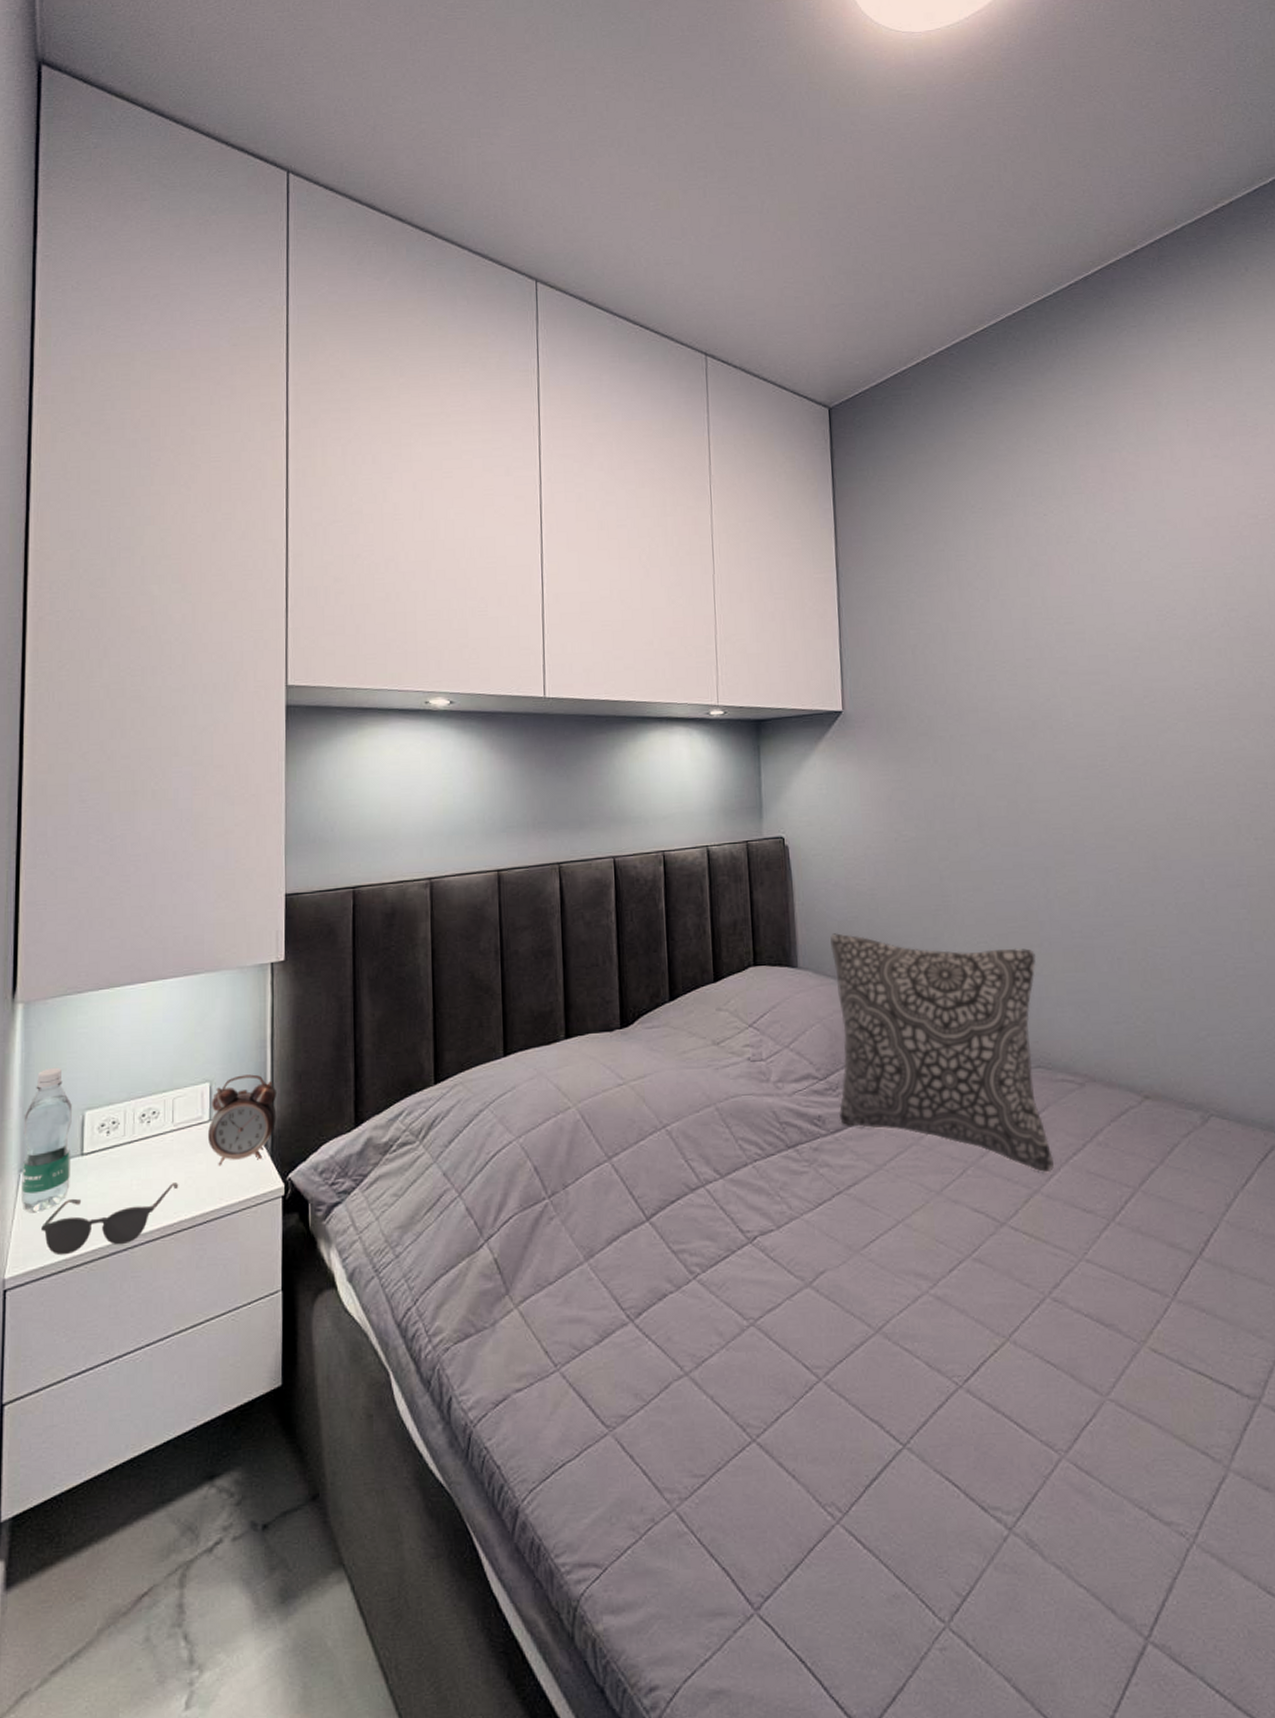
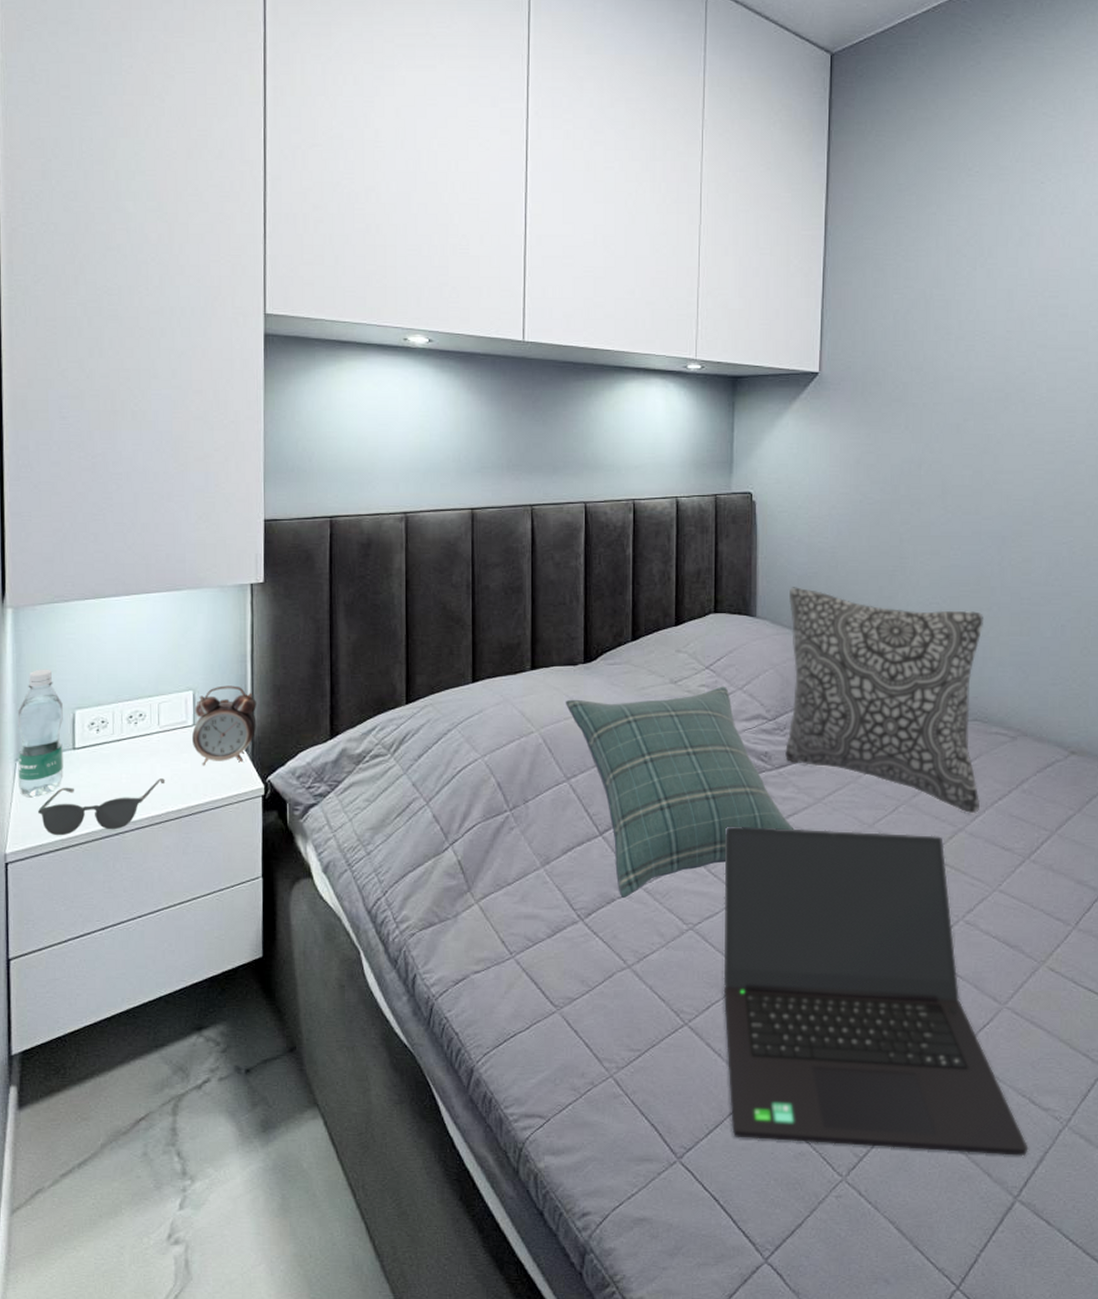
pillow: none [602,1045,857,1292] -> present [565,686,795,898]
laptop: none [782,1199,1155,1586] -> present [723,826,1029,1157]

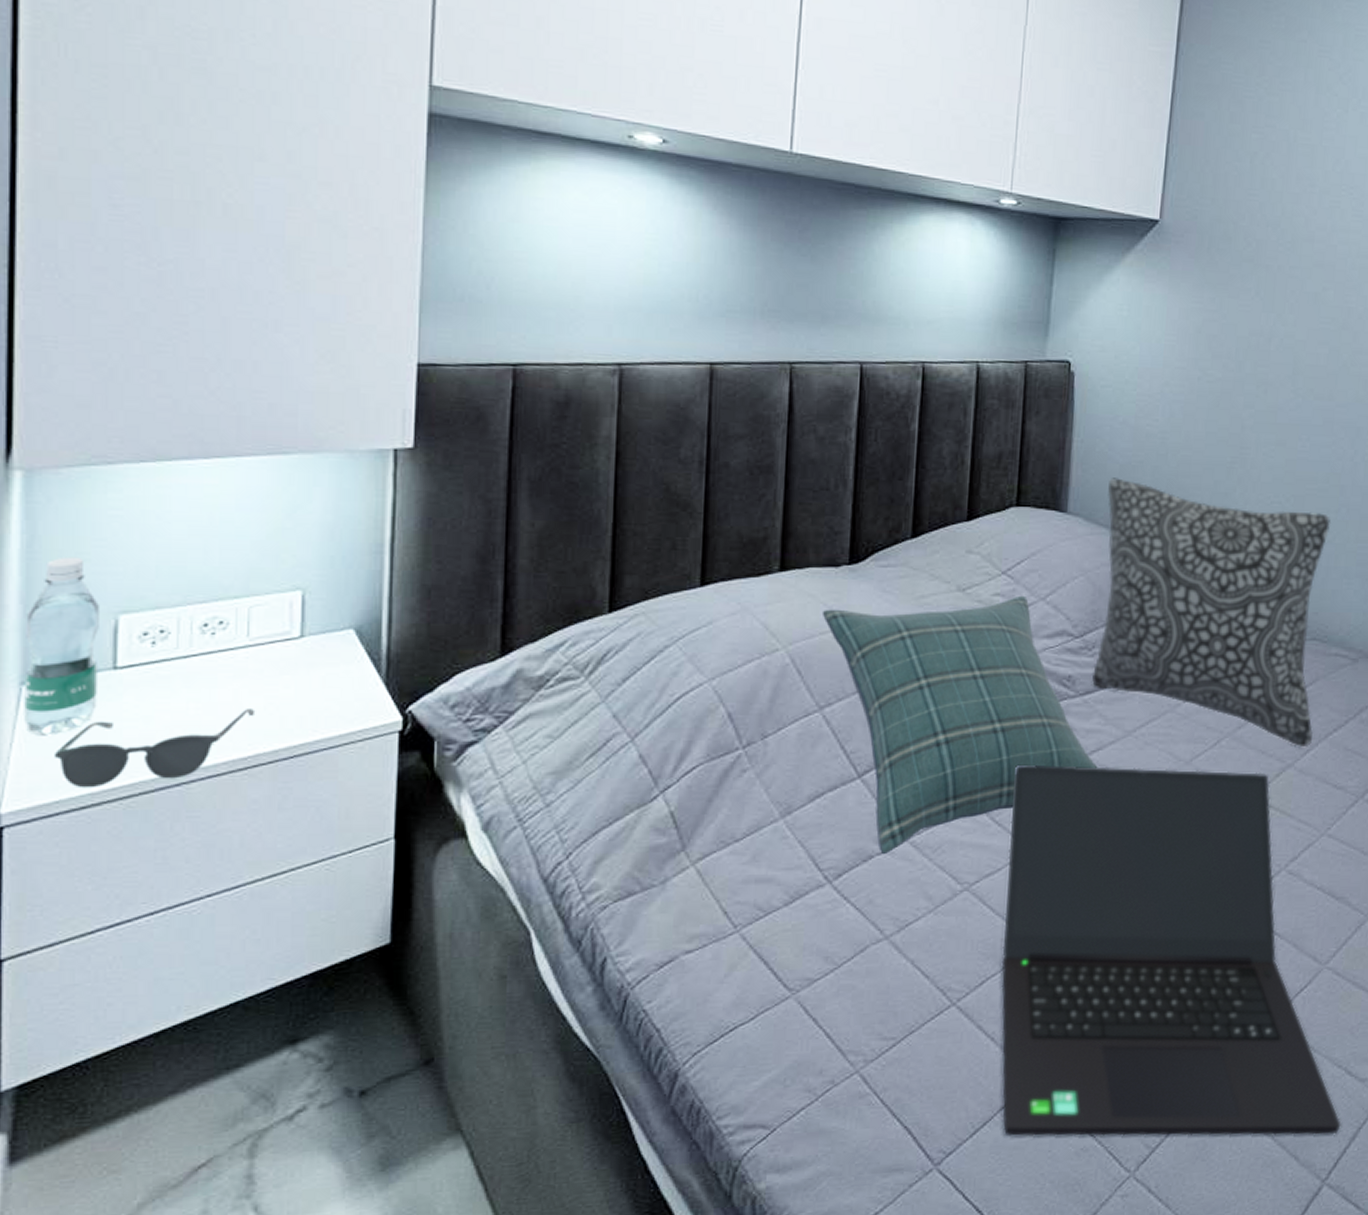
alarm clock: present [192,685,257,766] -> none [299,584,397,692]

